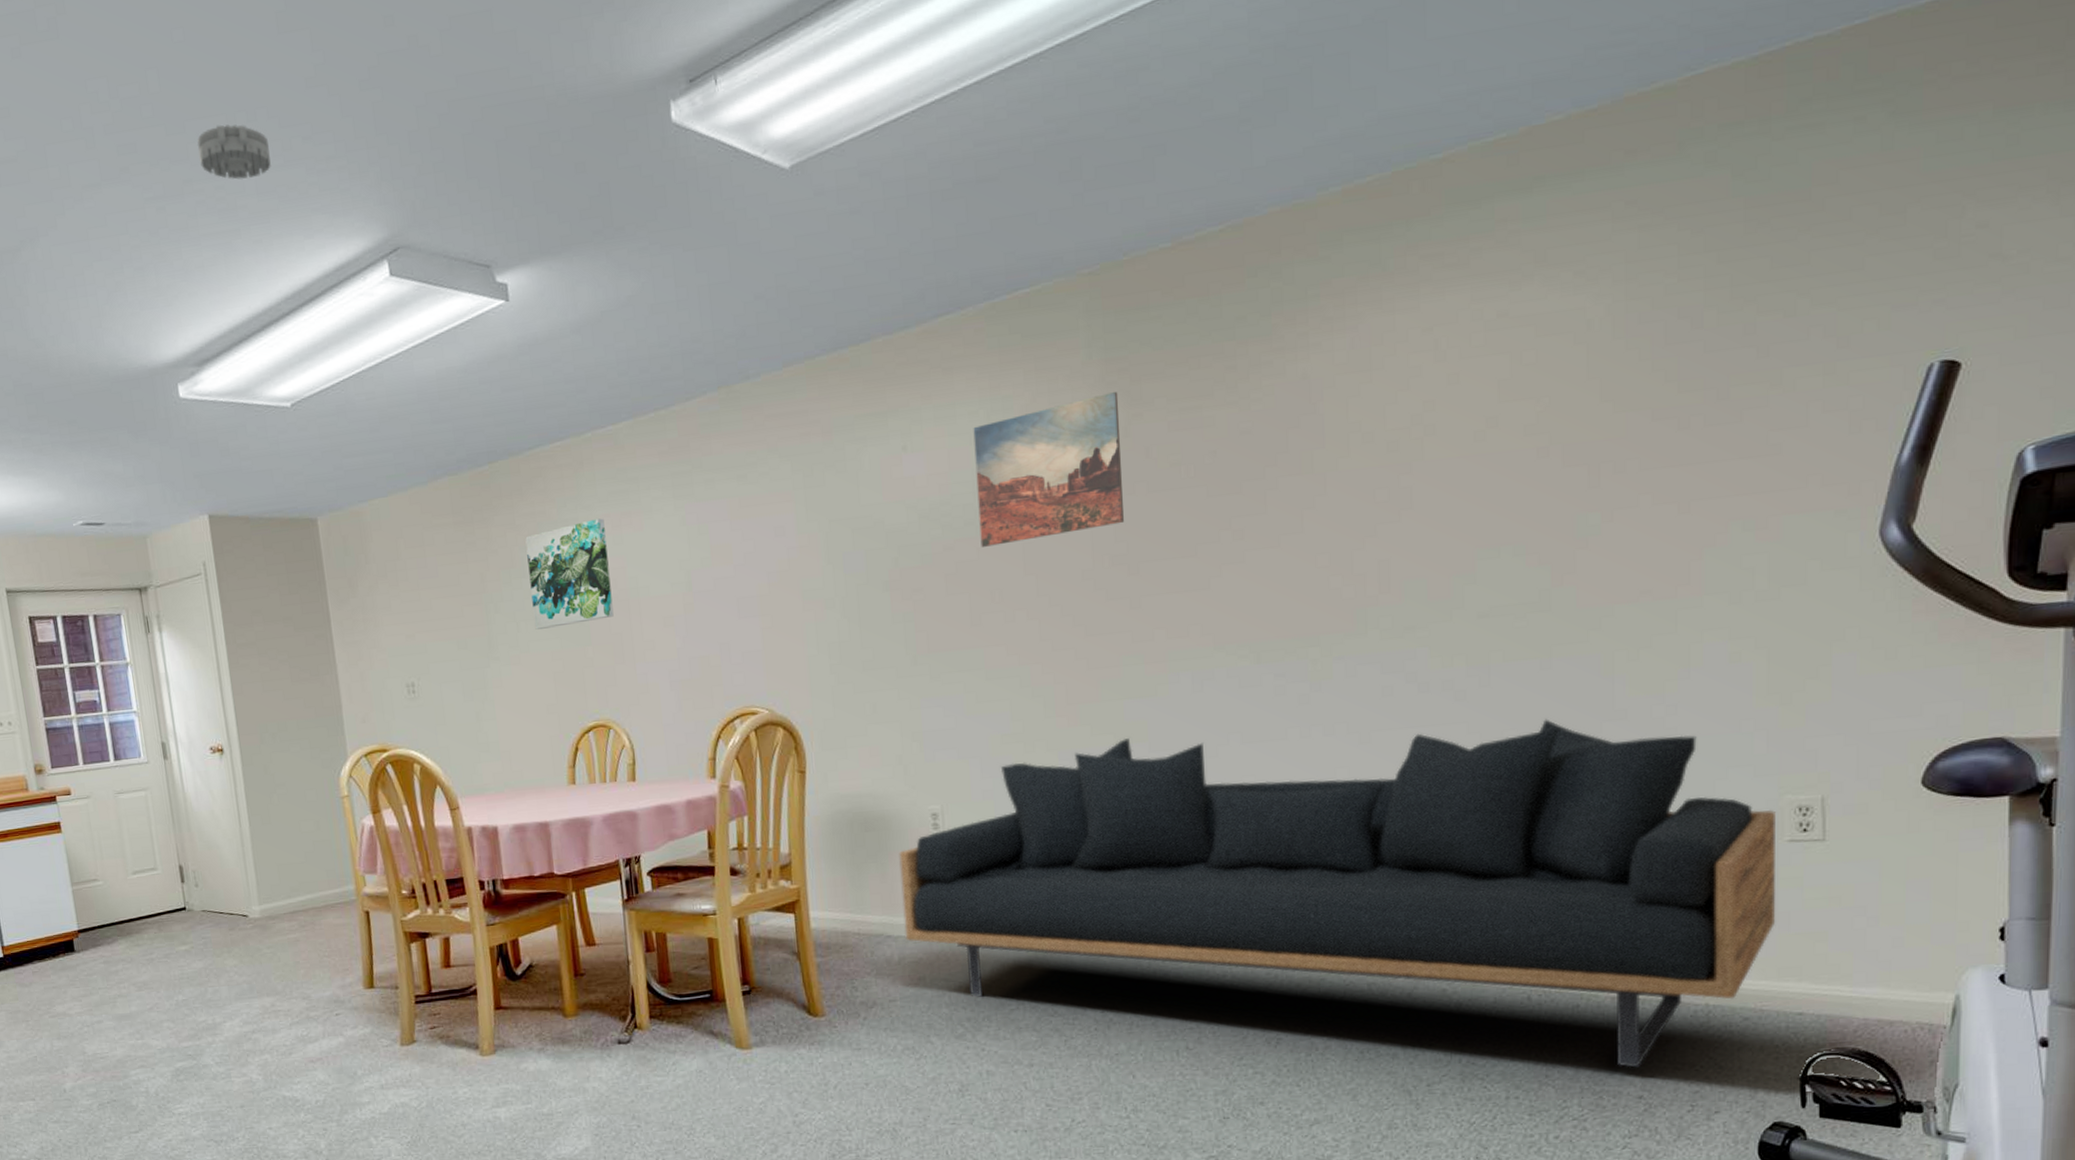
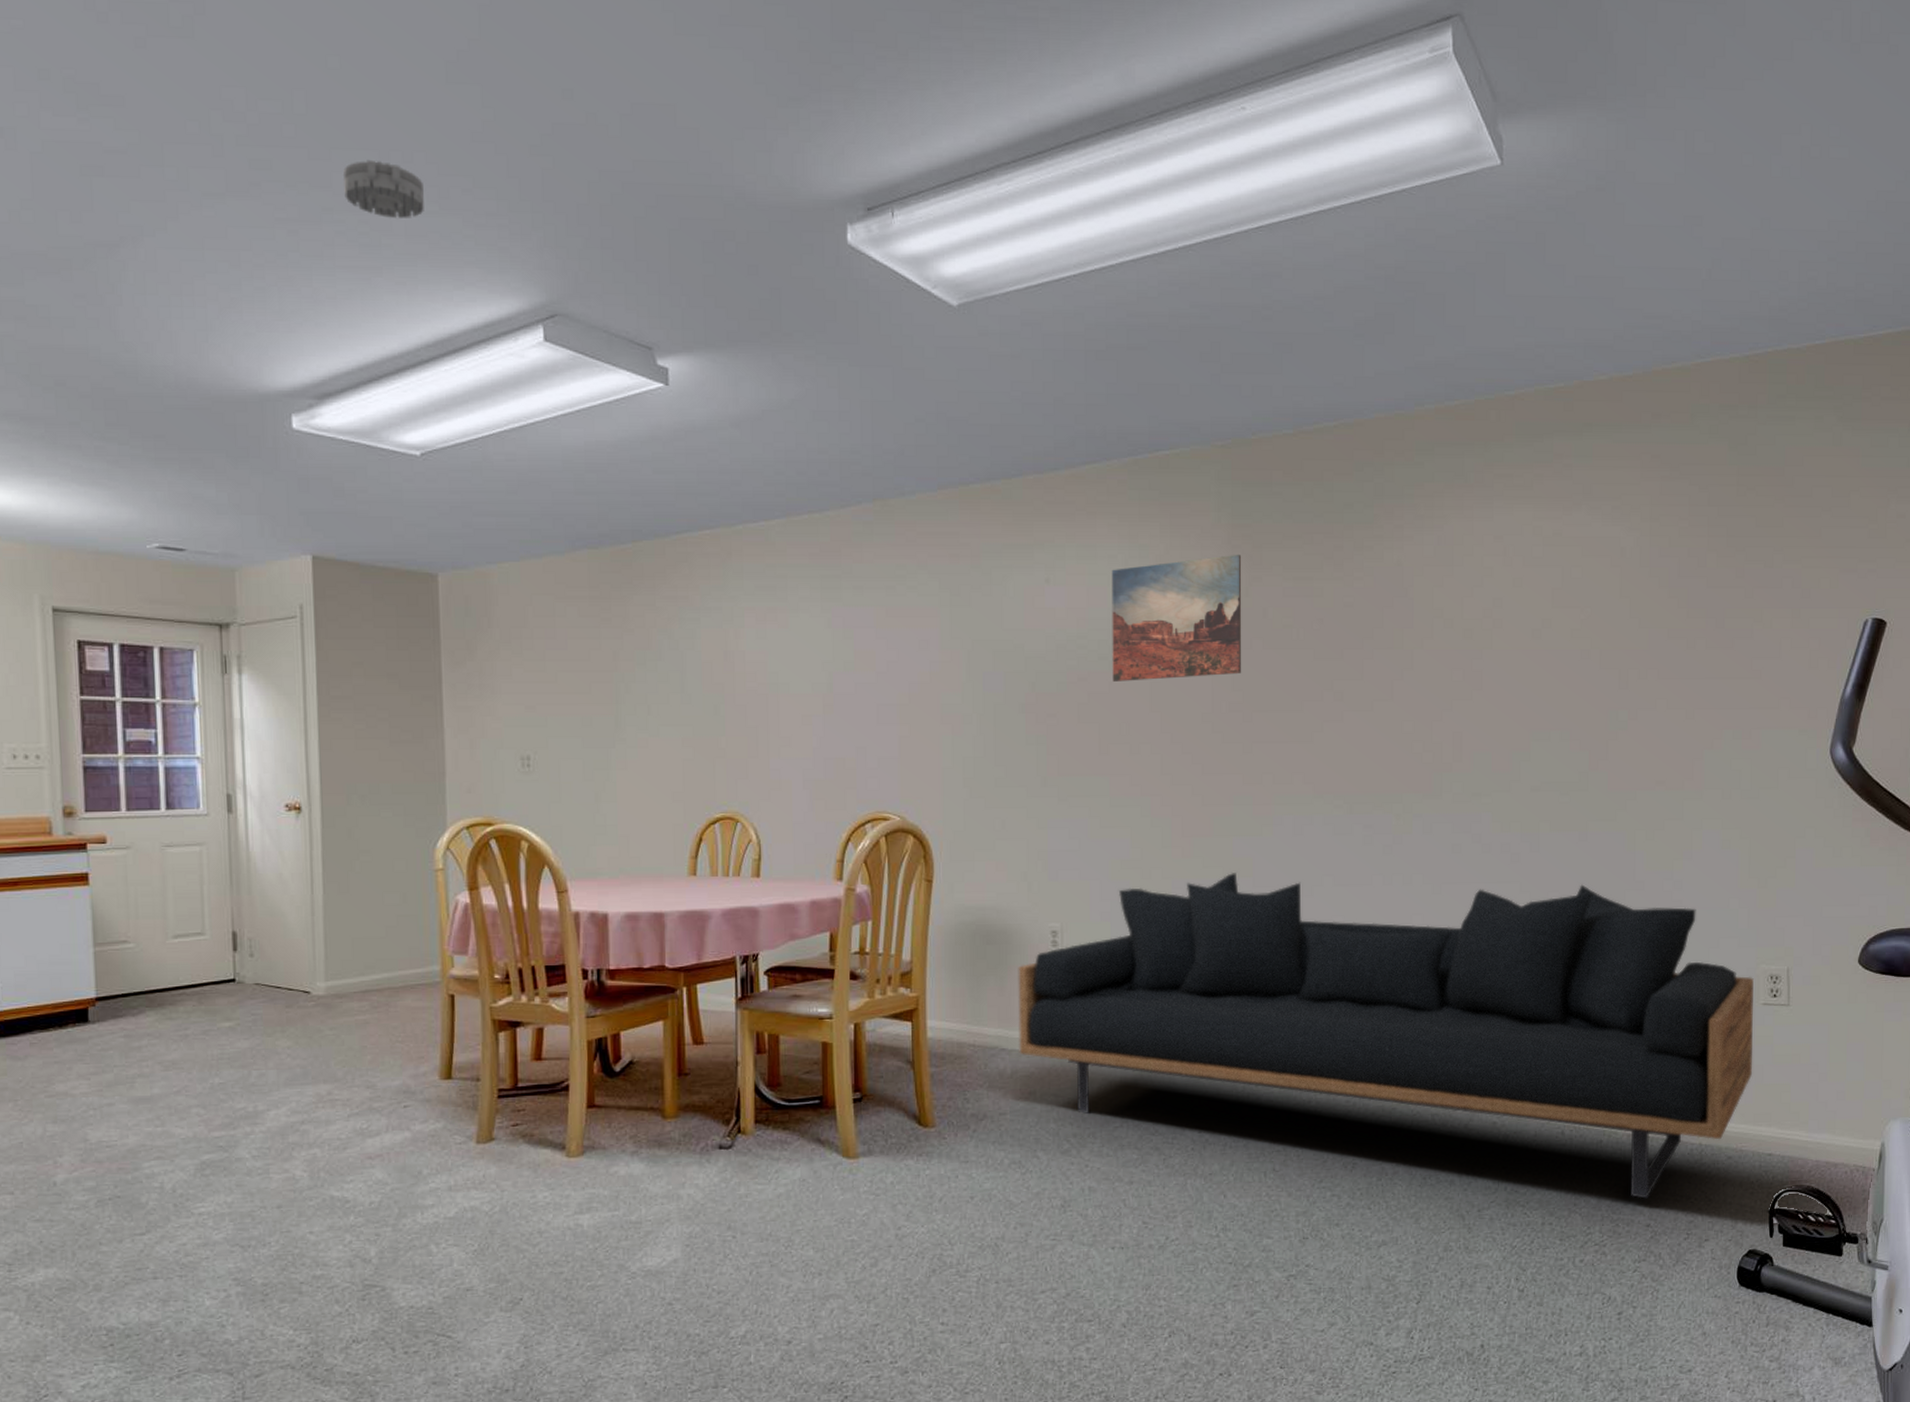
wall art: present [525,518,614,630] -> none [665,611,751,714]

